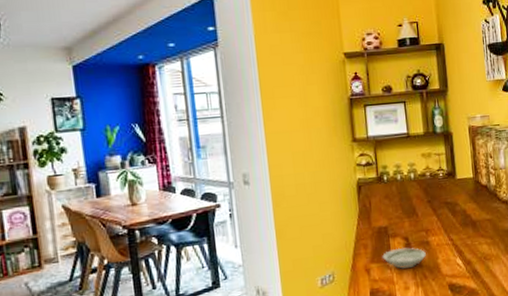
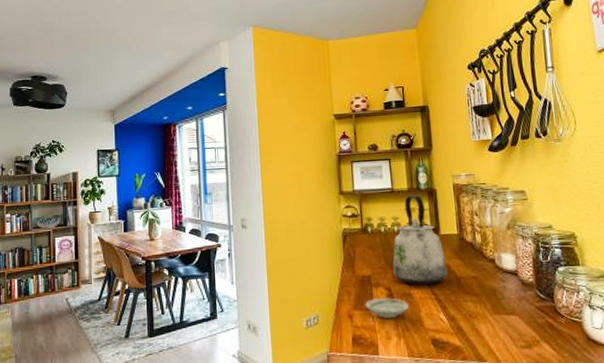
kettle: none [409,139,464,232] -> present [393,195,448,285]

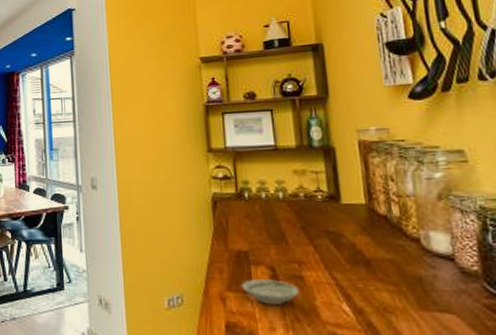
kettle: present [393,195,448,285] -> none [277,154,352,266]

